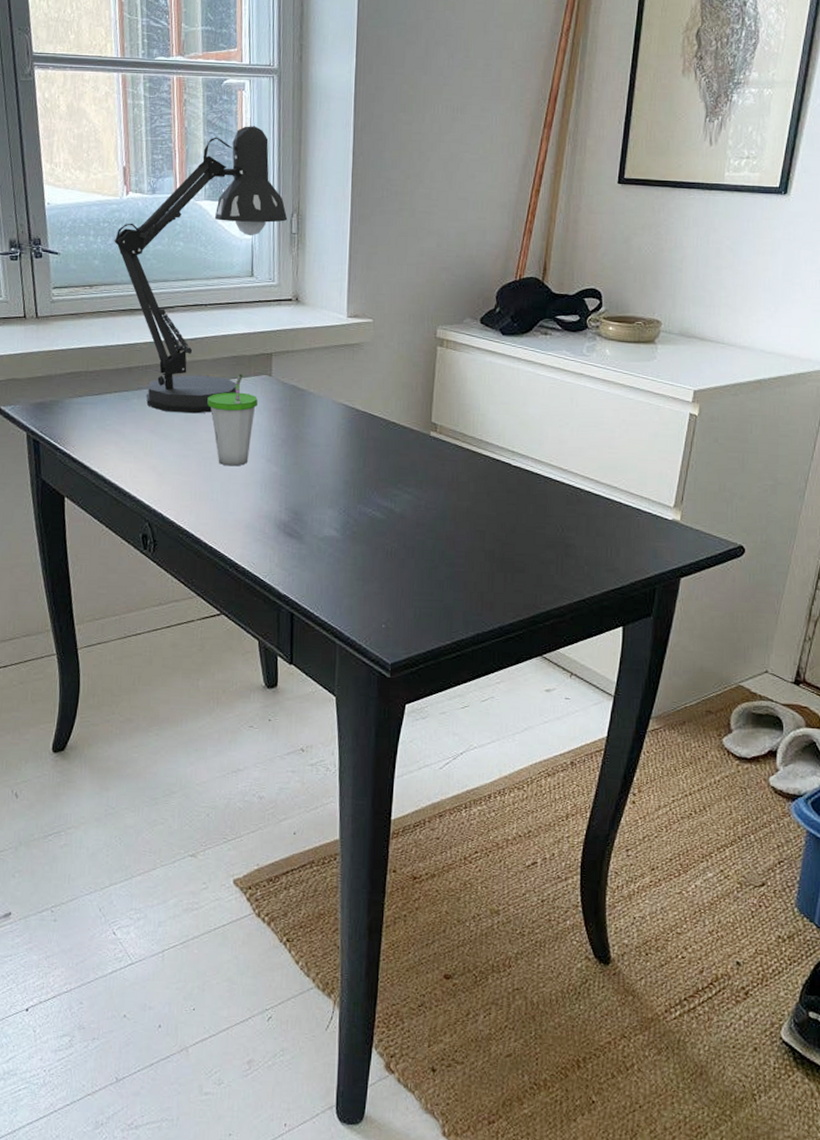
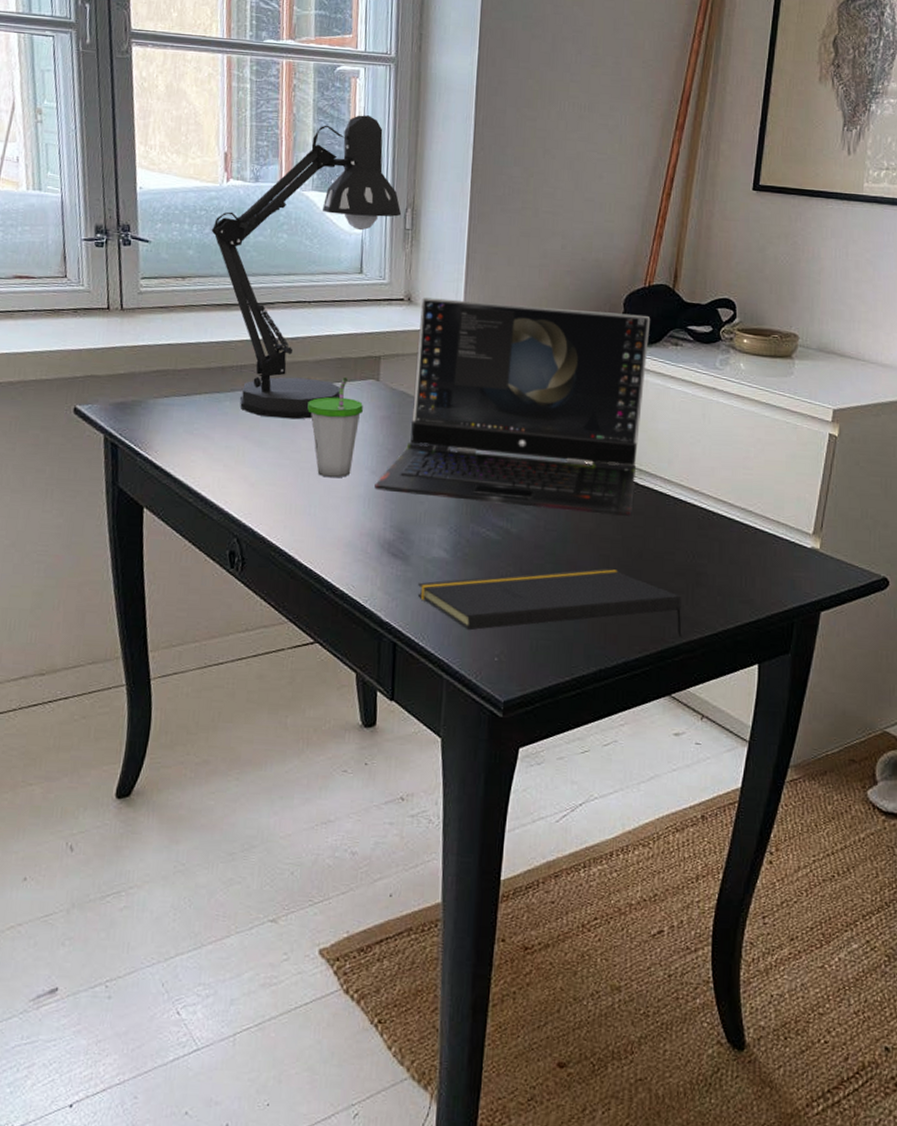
laptop computer: none [270,297,522,496] -> present [374,297,651,517]
notepad: none [311,542,552,603] -> present [417,567,682,637]

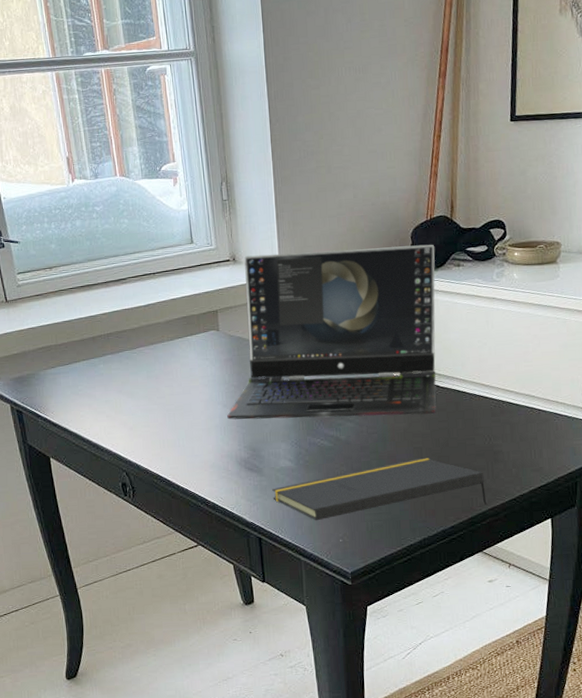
desk lamp: present [211,115,402,420] -> none [66,106,218,373]
cup: present [307,376,363,479] -> none [165,331,209,415]

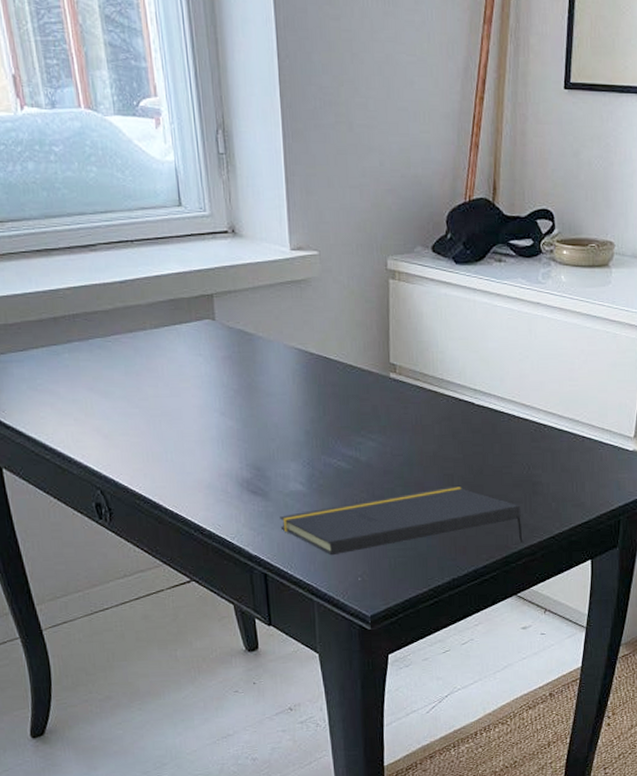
laptop computer: present [227,244,437,420] -> none [225,228,474,437]

